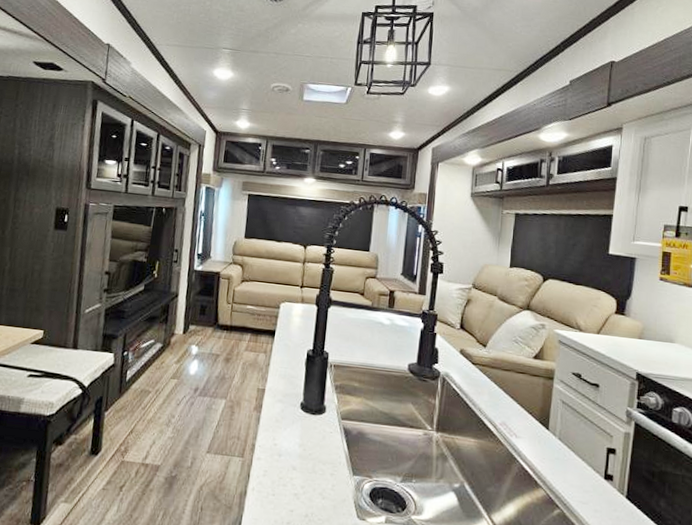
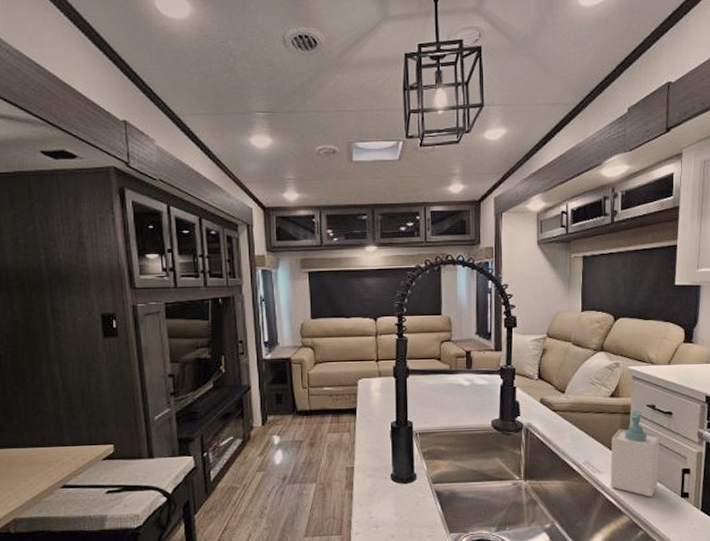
soap bottle: none [528,376,584,473] -> present [611,410,660,497]

